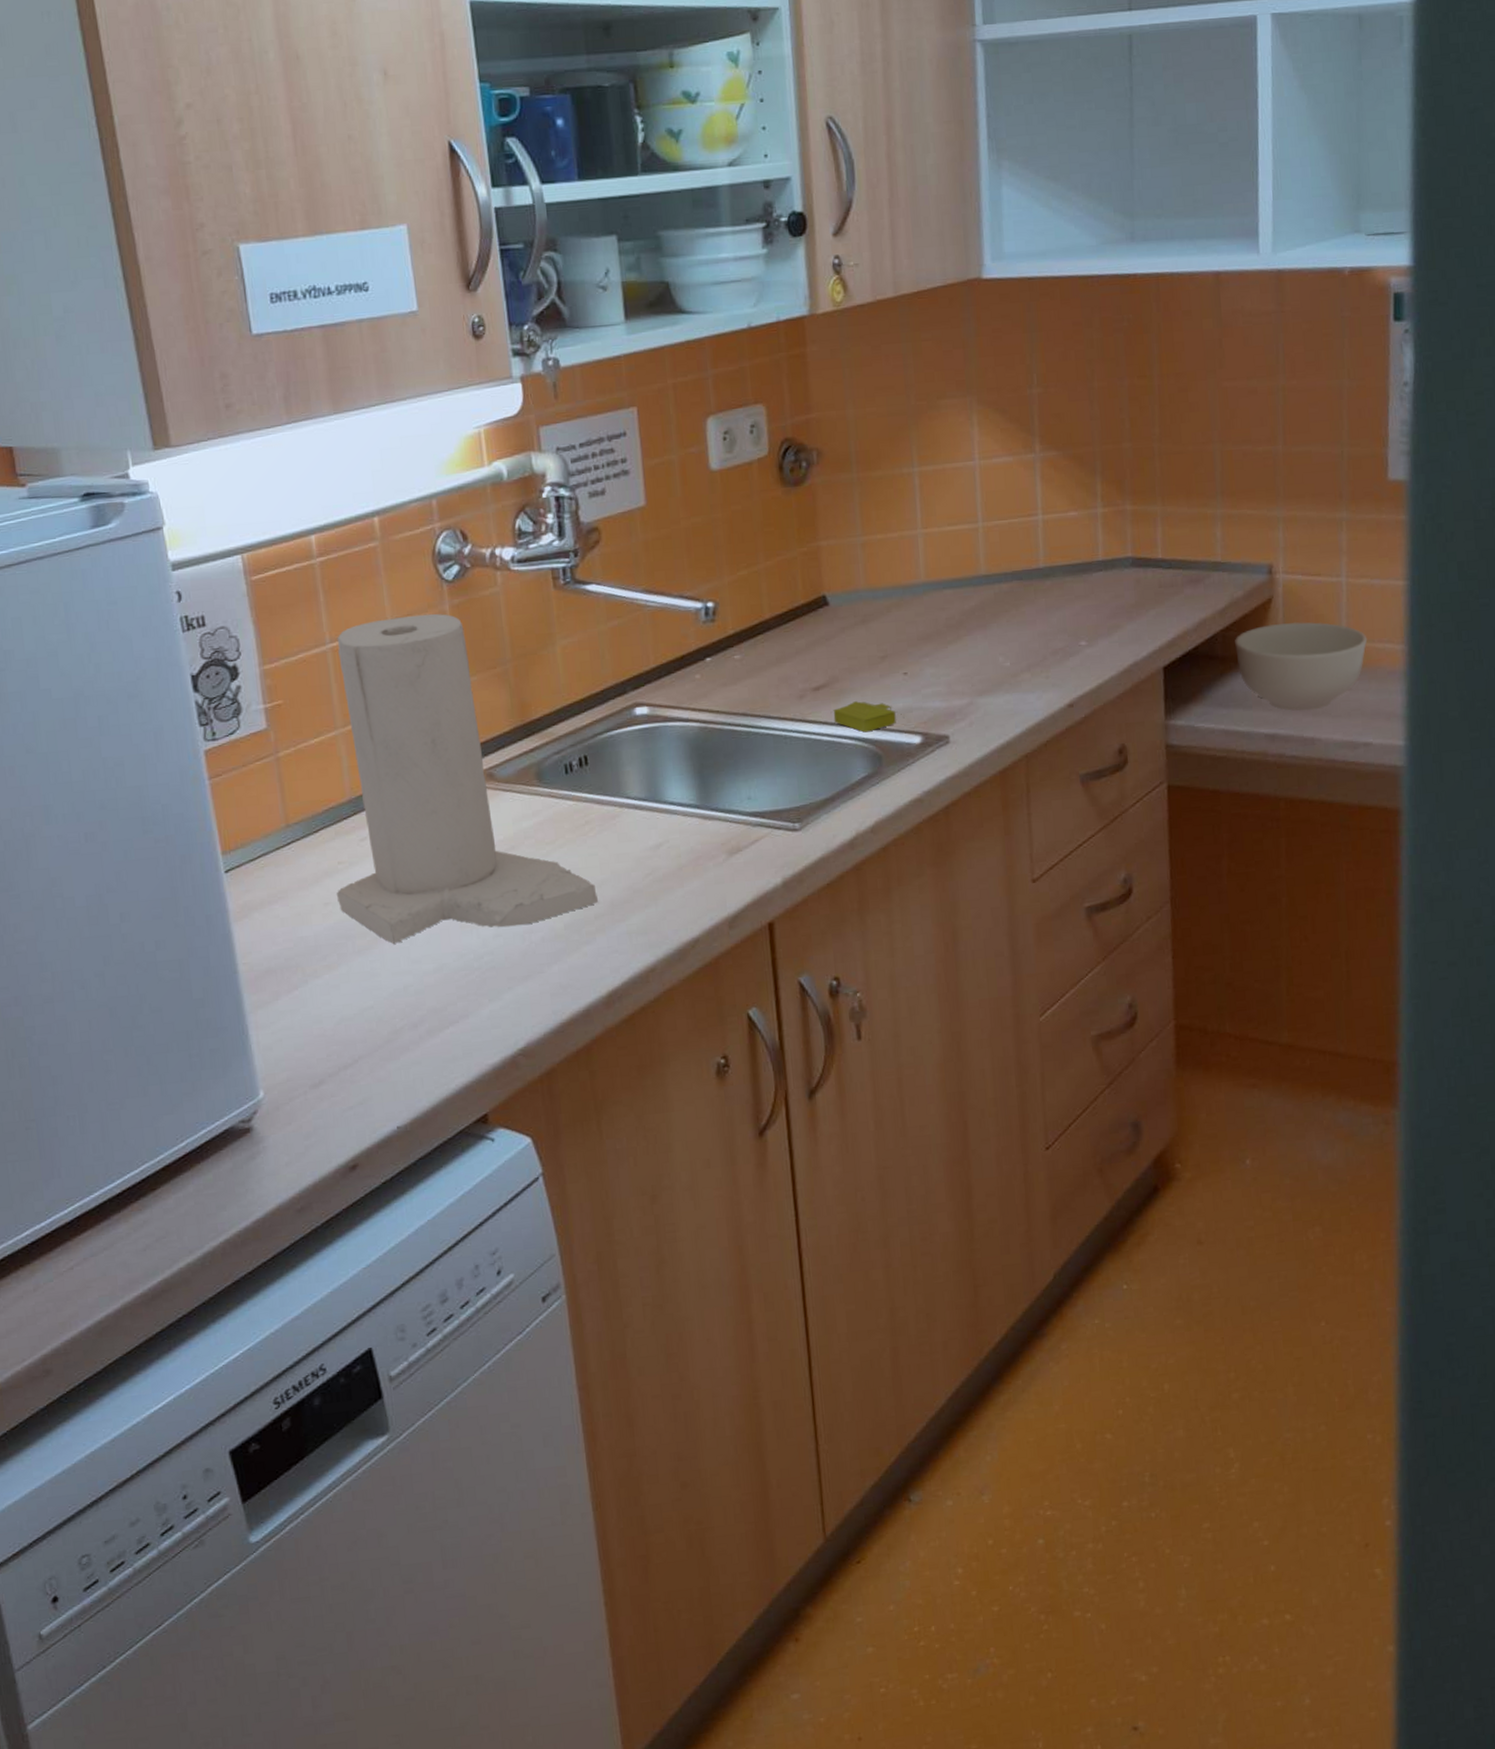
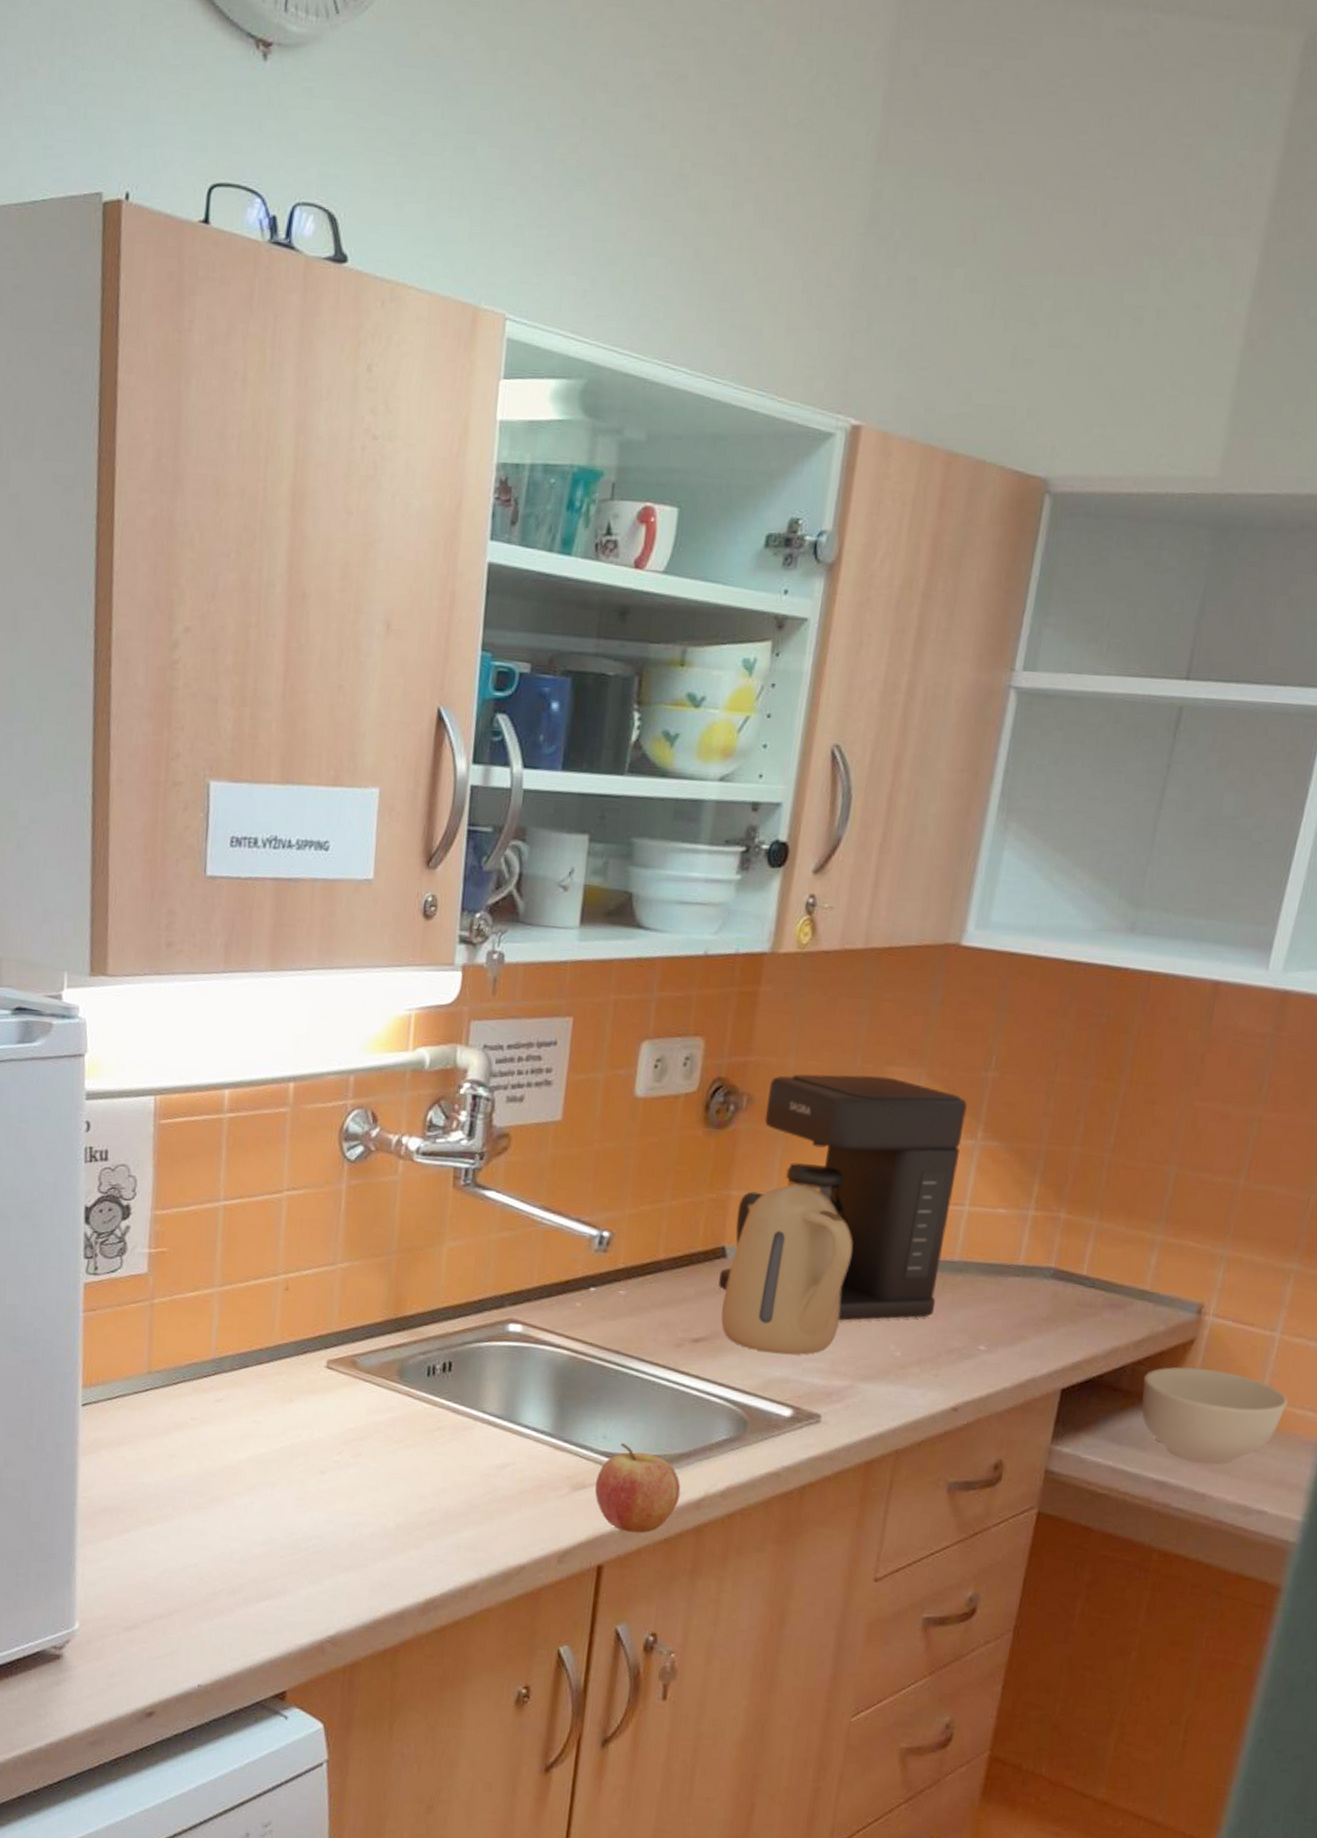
paper towel: present [336,613,598,944] -> none [182,1186,434,1517]
fruit: none [749,800,833,885] -> present [594,1443,681,1533]
sponge: present [818,701,902,733] -> none [691,1361,777,1395]
coffee maker: none [826,409,1032,643] -> present [719,1074,967,1321]
kettle: none [834,524,947,688] -> present [721,1184,853,1355]

